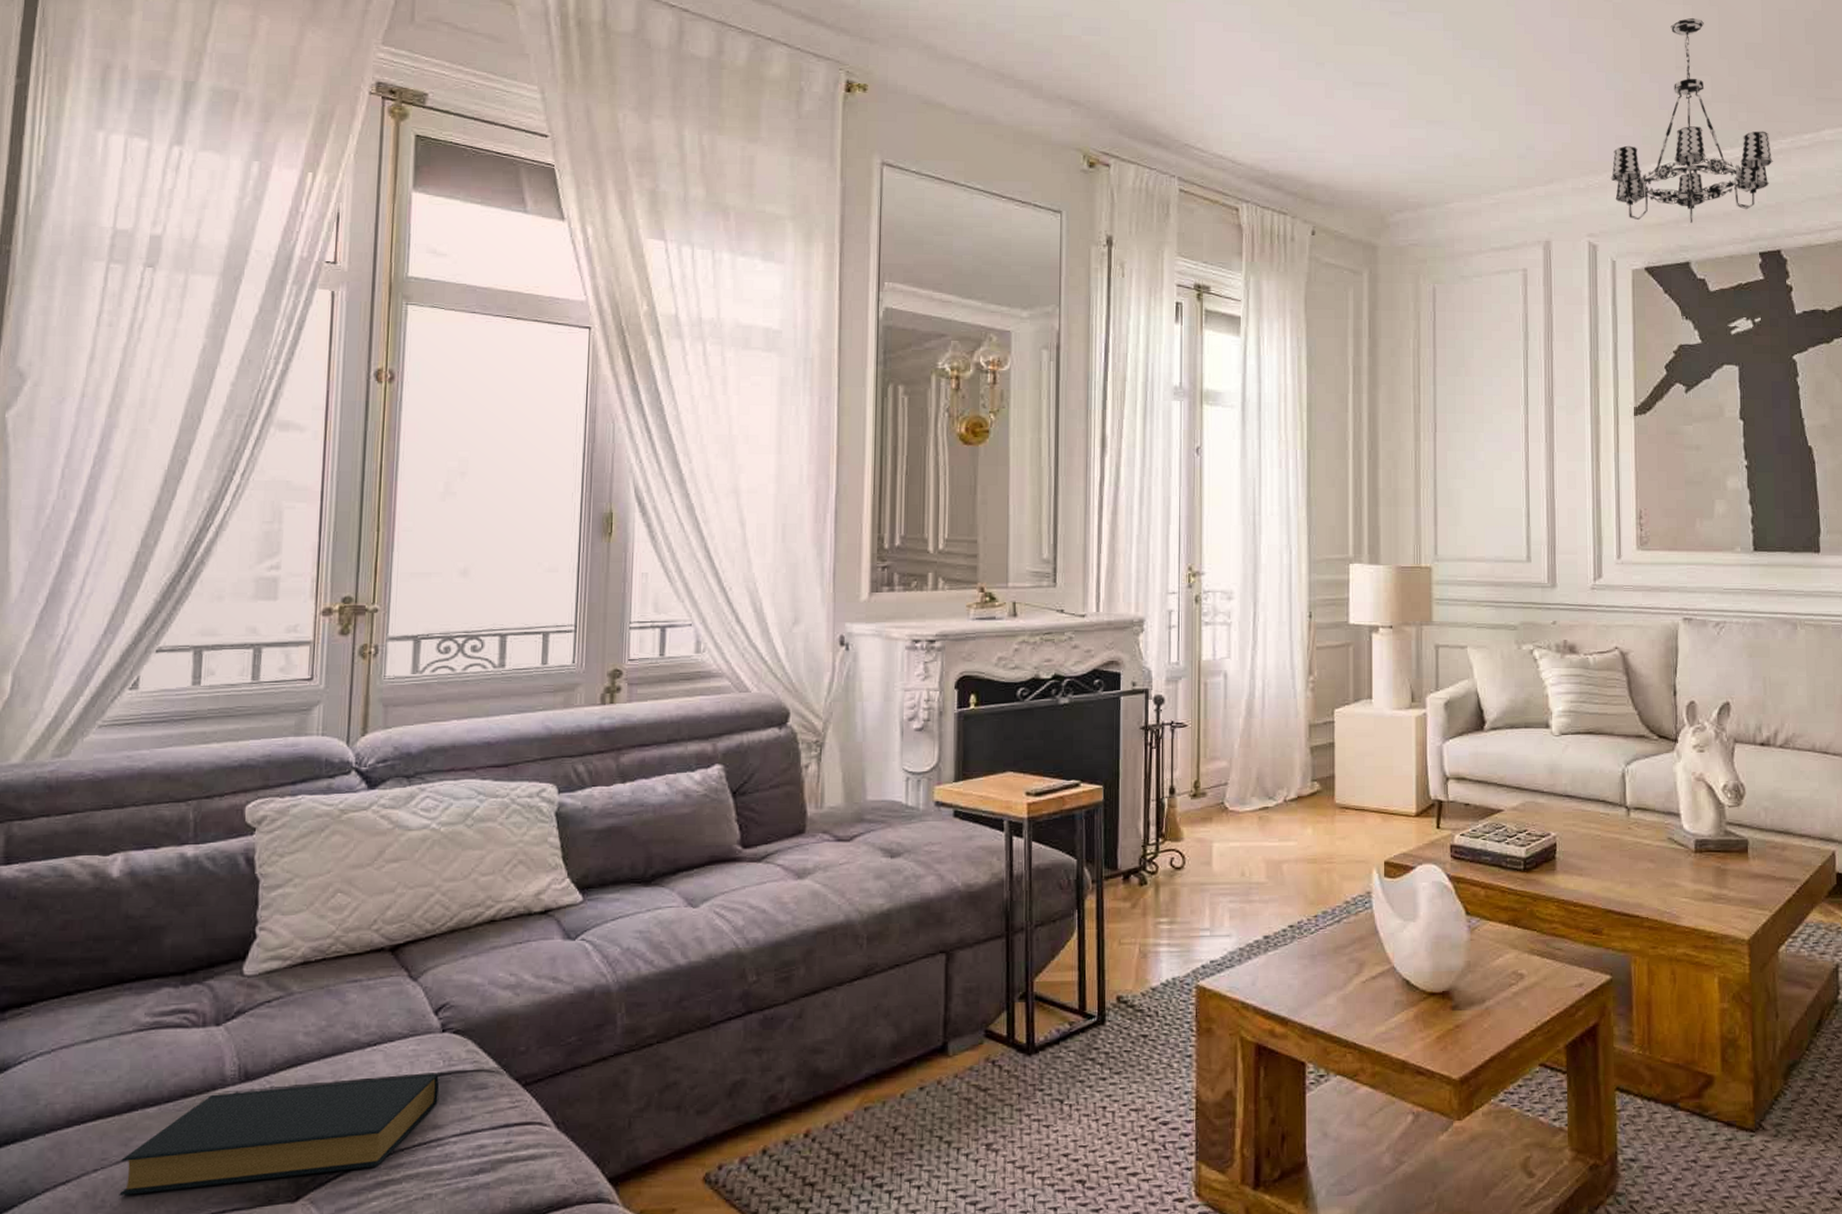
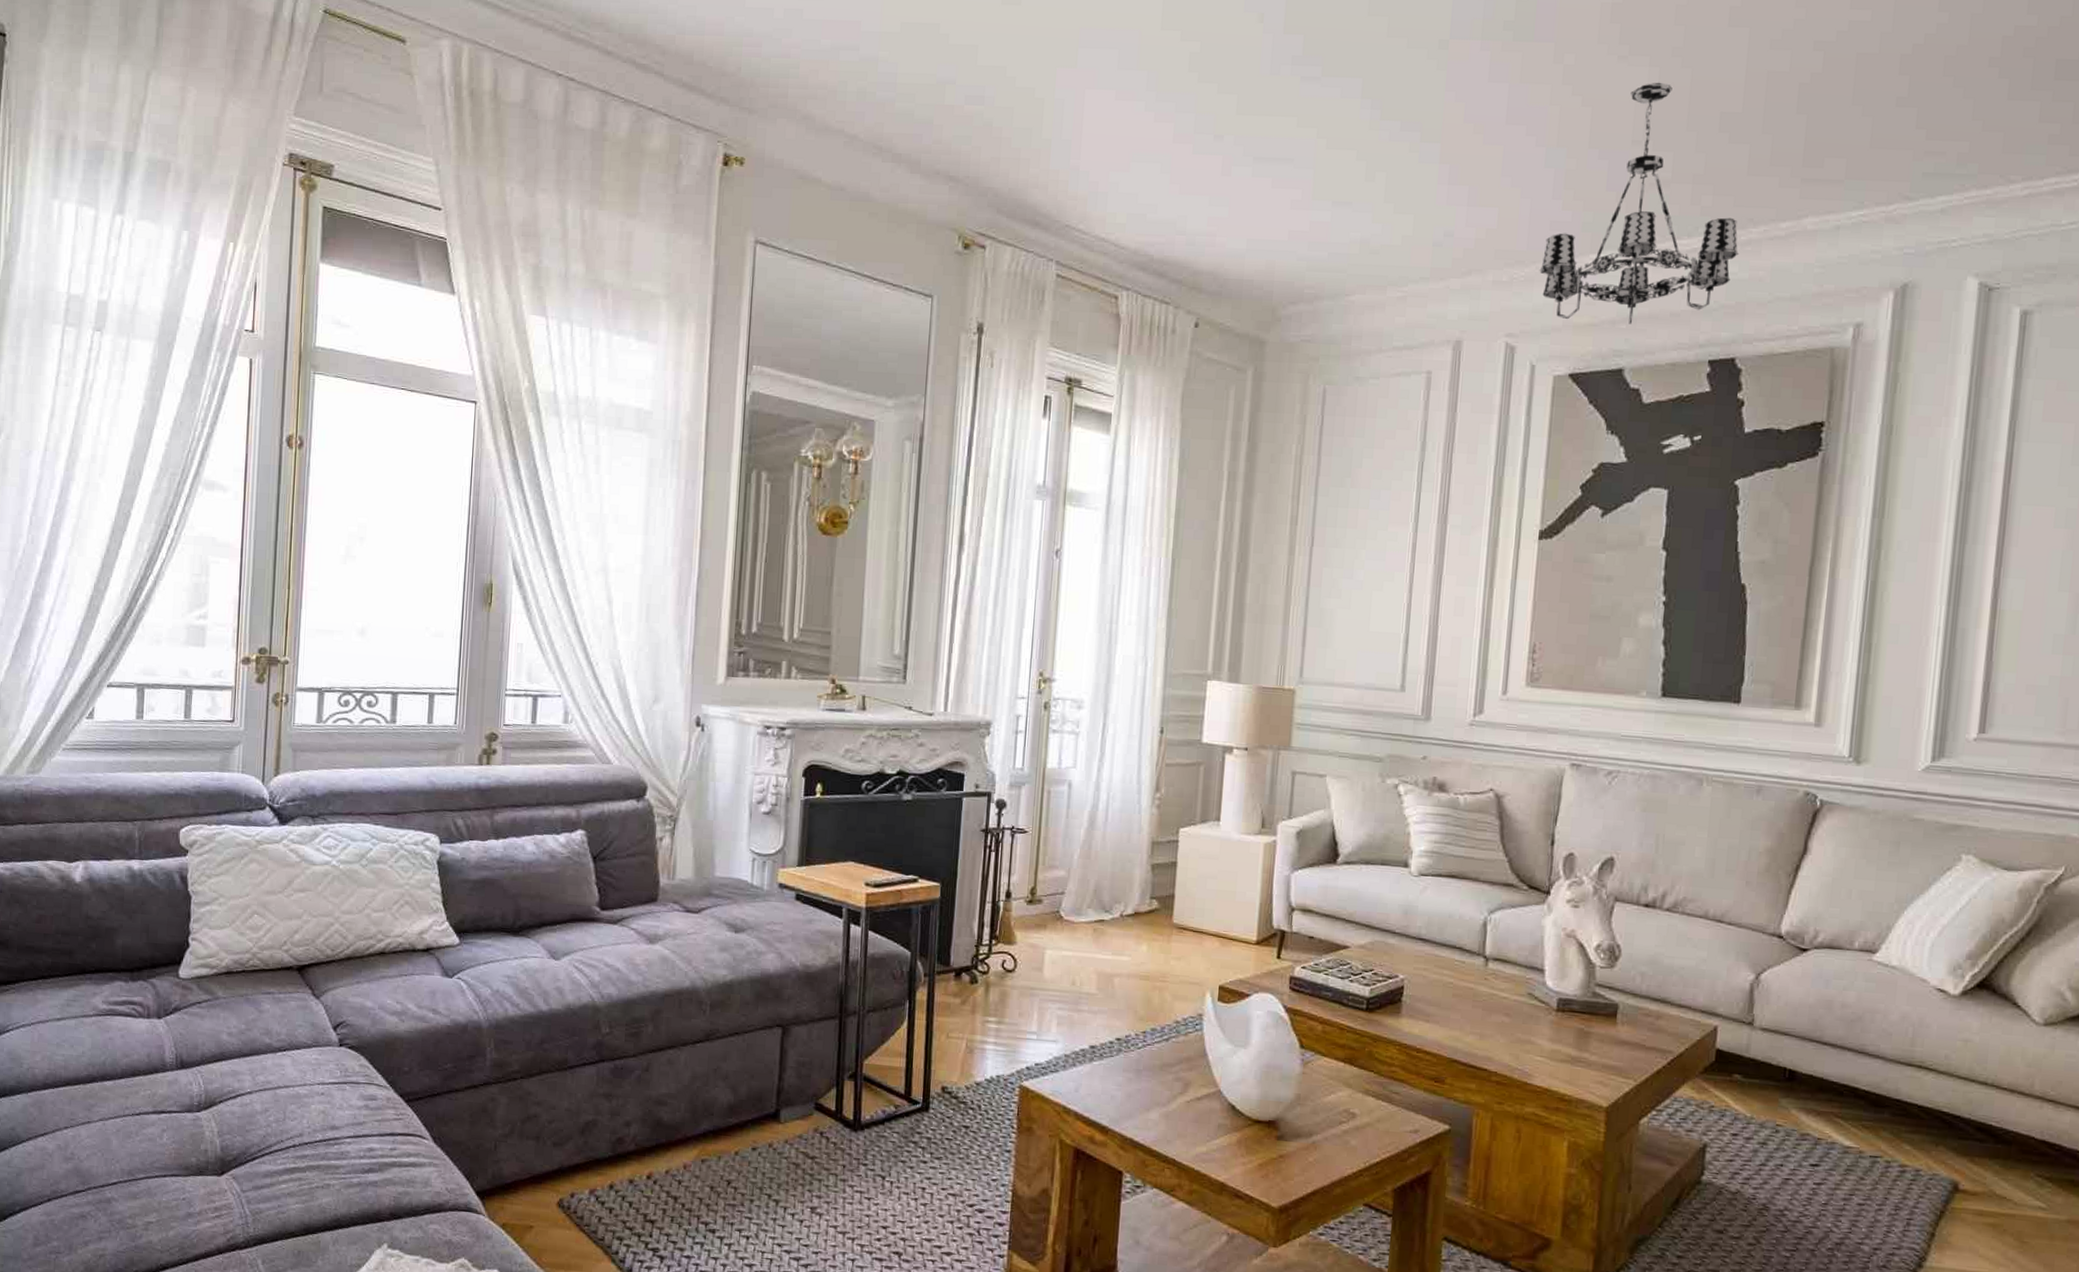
hardback book: present [119,1072,439,1196] -> none [84,1076,337,1155]

